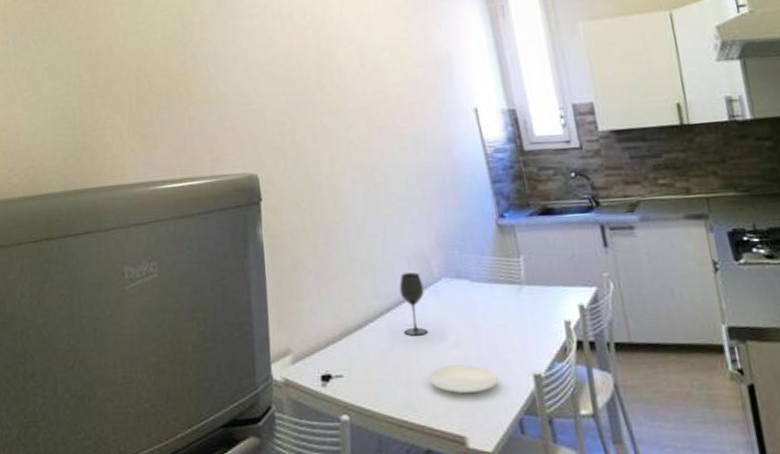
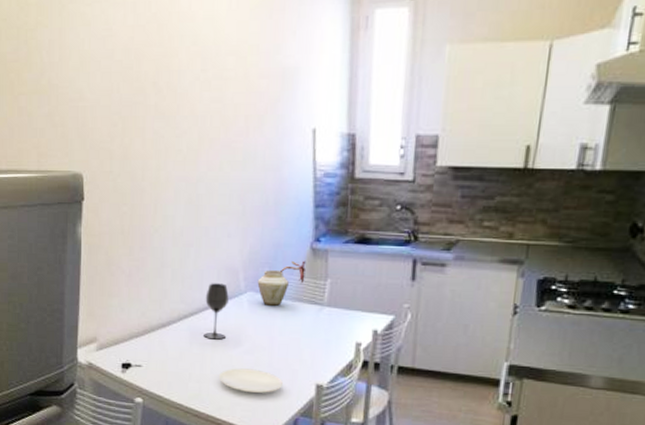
vase: none [449,238,498,292] -> present [257,260,306,307]

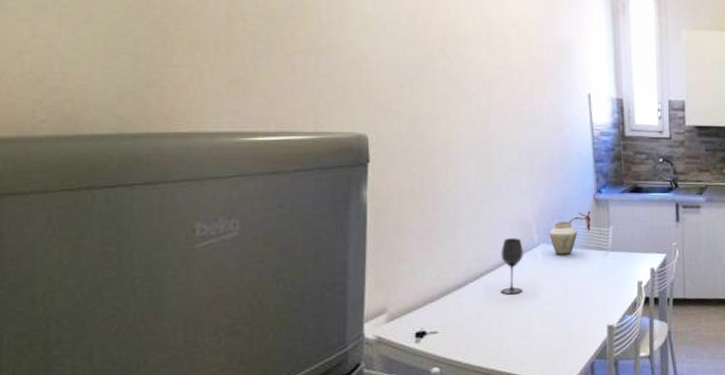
plate: present [218,368,283,393] -> none [517,319,578,344]

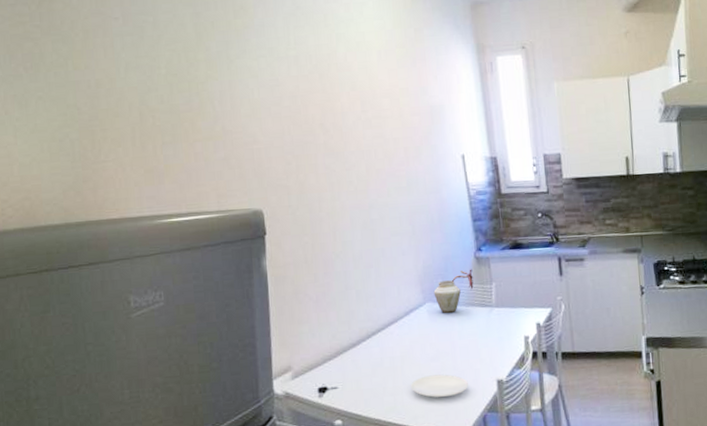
wineglass: present [501,238,523,295] -> none [389,298,412,352]
plate: none [517,319,578,344] -> present [410,374,468,398]

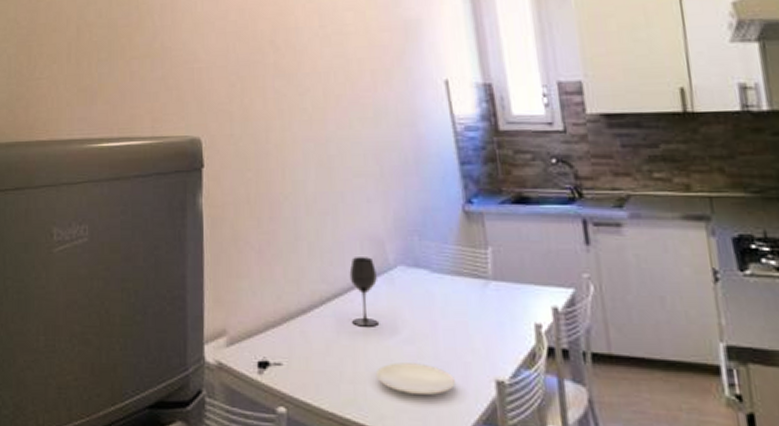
wineglass: none [389,298,412,352] -> present [349,257,378,327]
vase: present [433,269,474,314] -> none [407,226,462,283]

